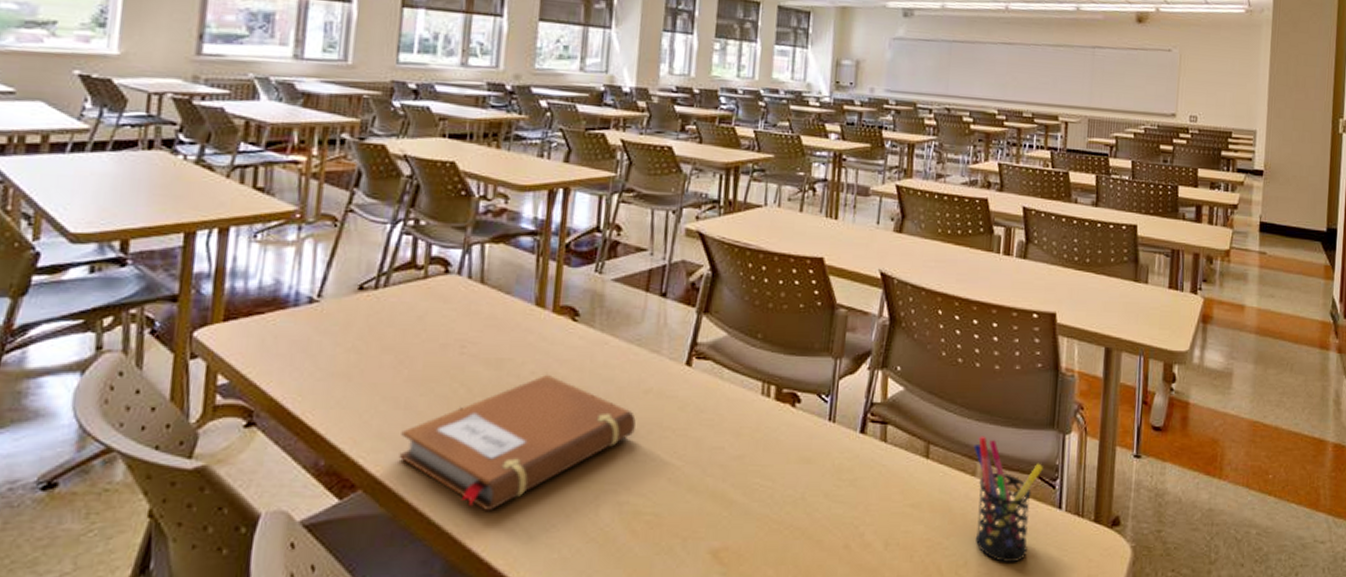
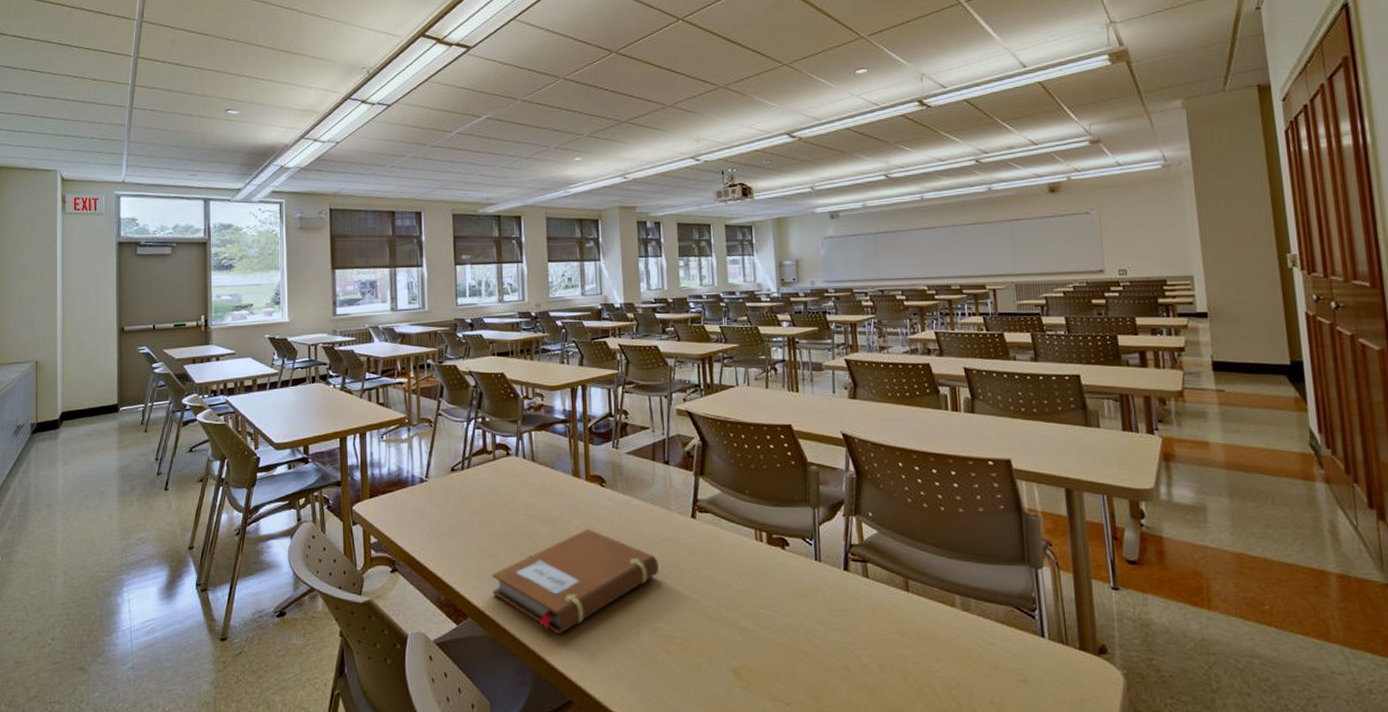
pen holder: present [974,436,1043,563] -> none [949,571,1020,686]

